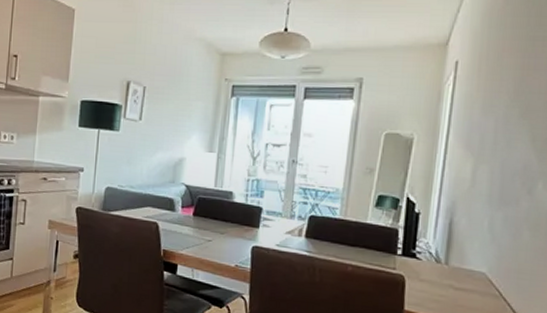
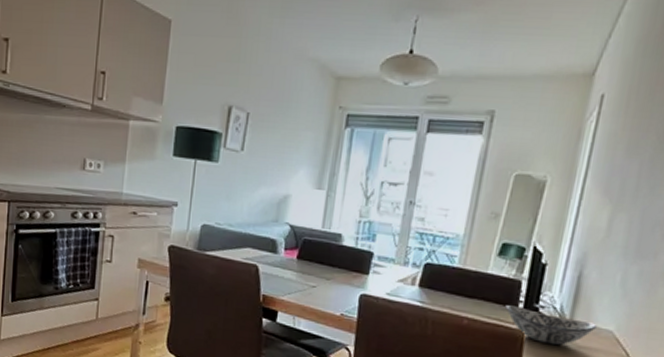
decorative bowl: none [385,252,470,288] -> present [505,305,597,346]

